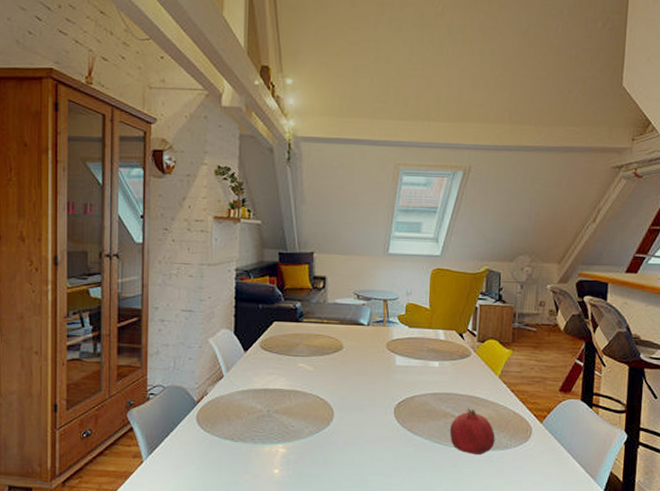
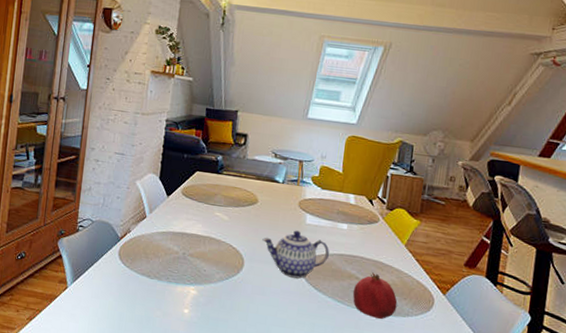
teapot: none [351,373,422,423] -> present [262,230,329,279]

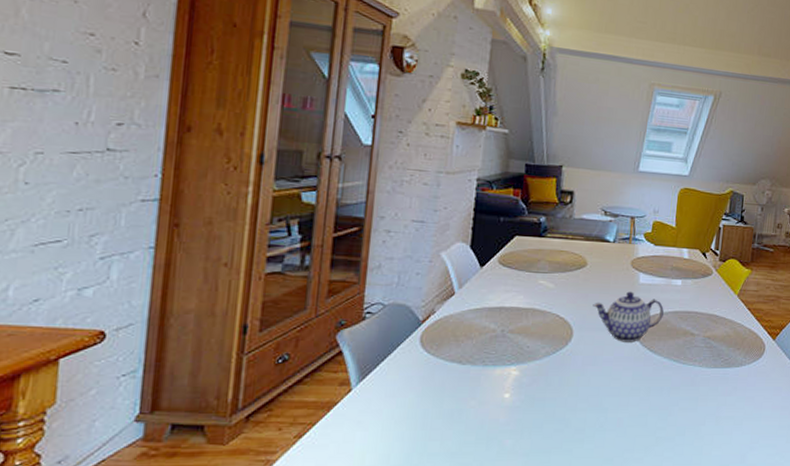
fruit: present [352,272,398,319] -> none [688,327,731,372]

